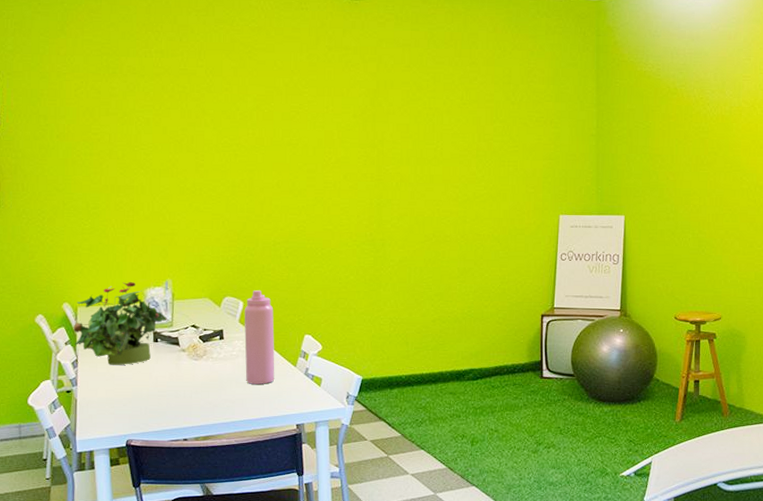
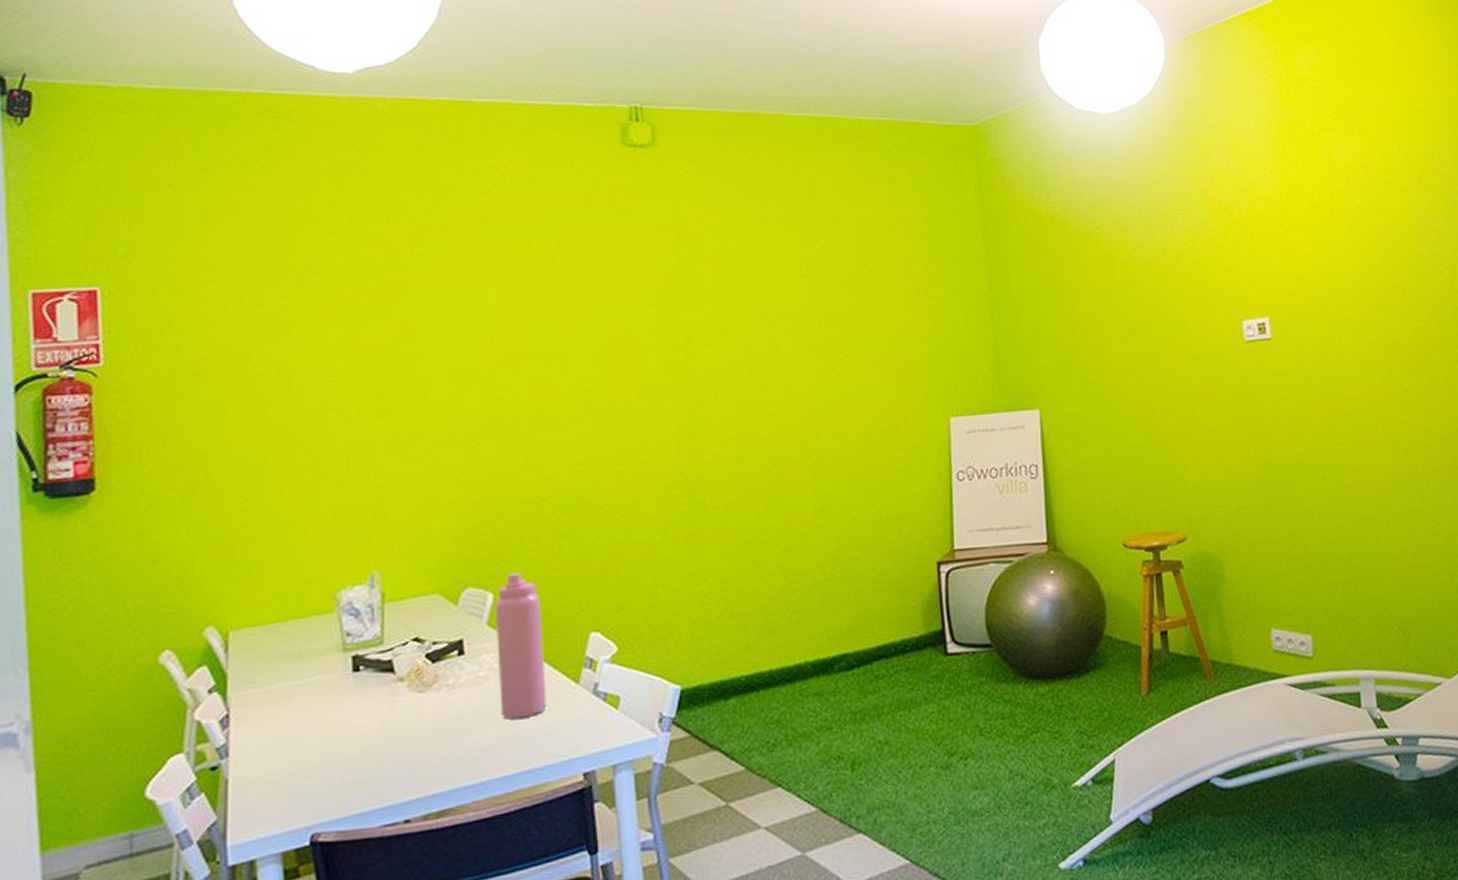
potted plant: present [73,281,167,365] -> none [221,581,374,717]

